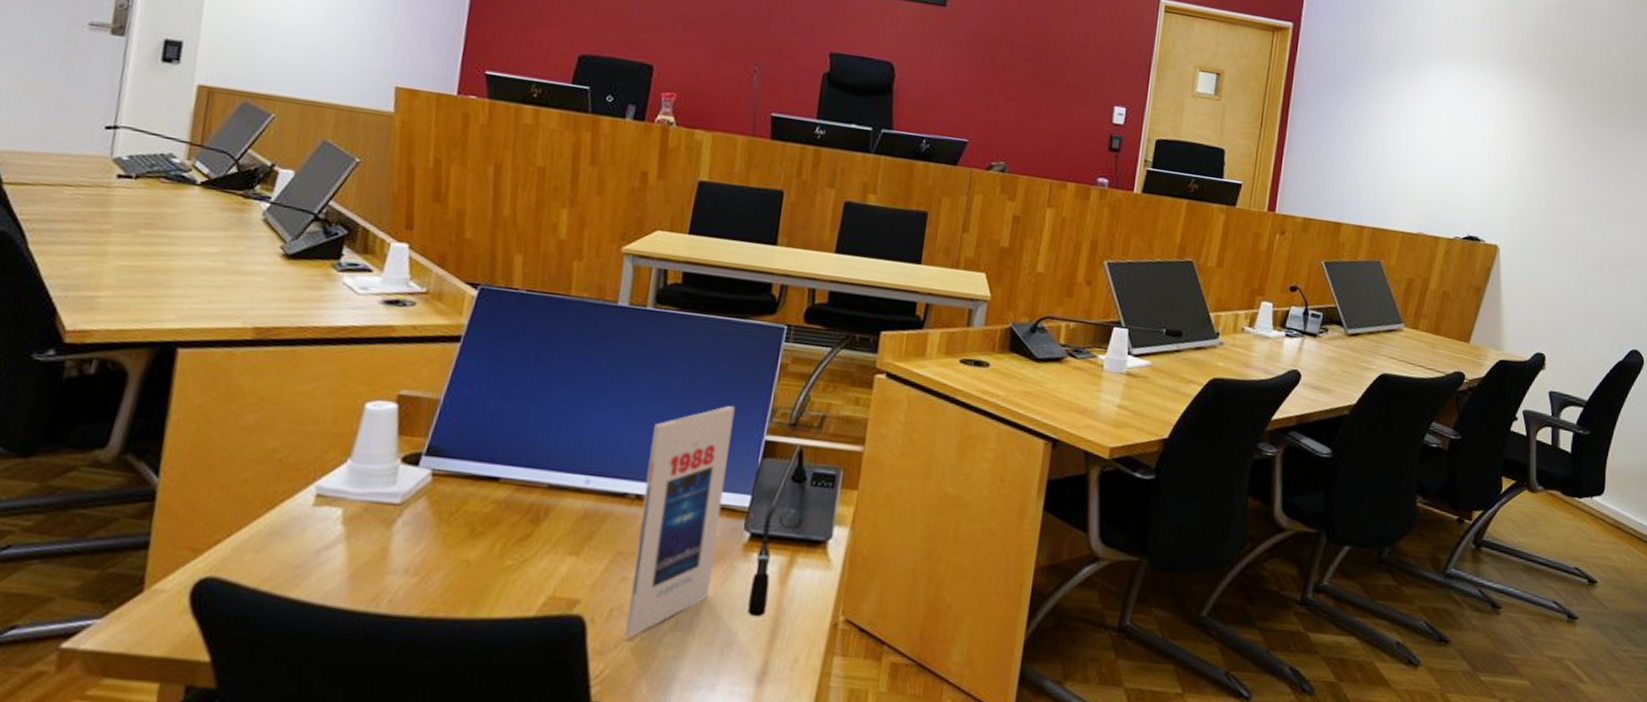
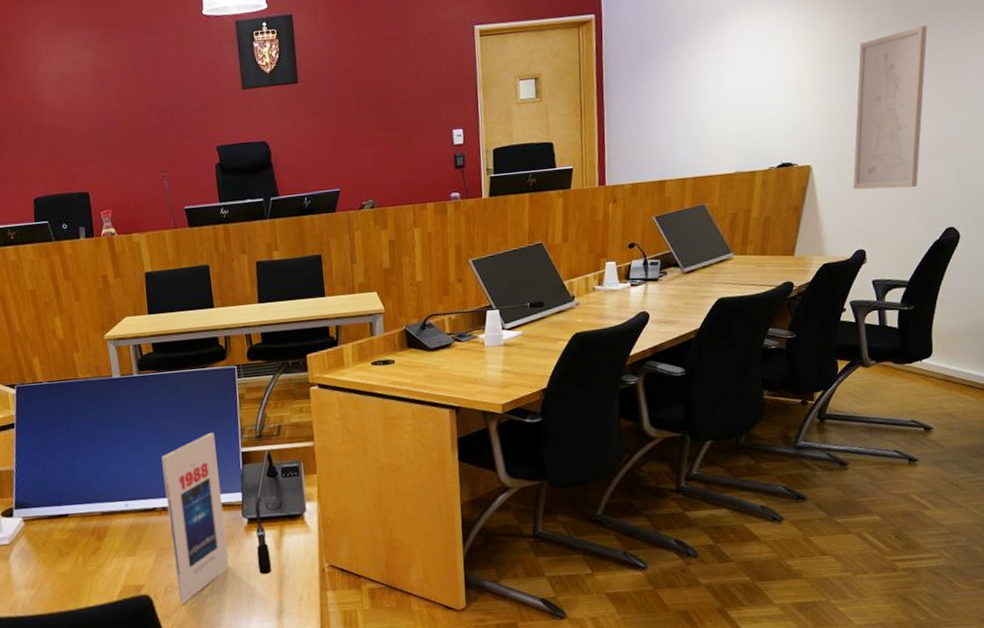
wall art: none [1540,126,1630,296] -> present [853,25,927,190]

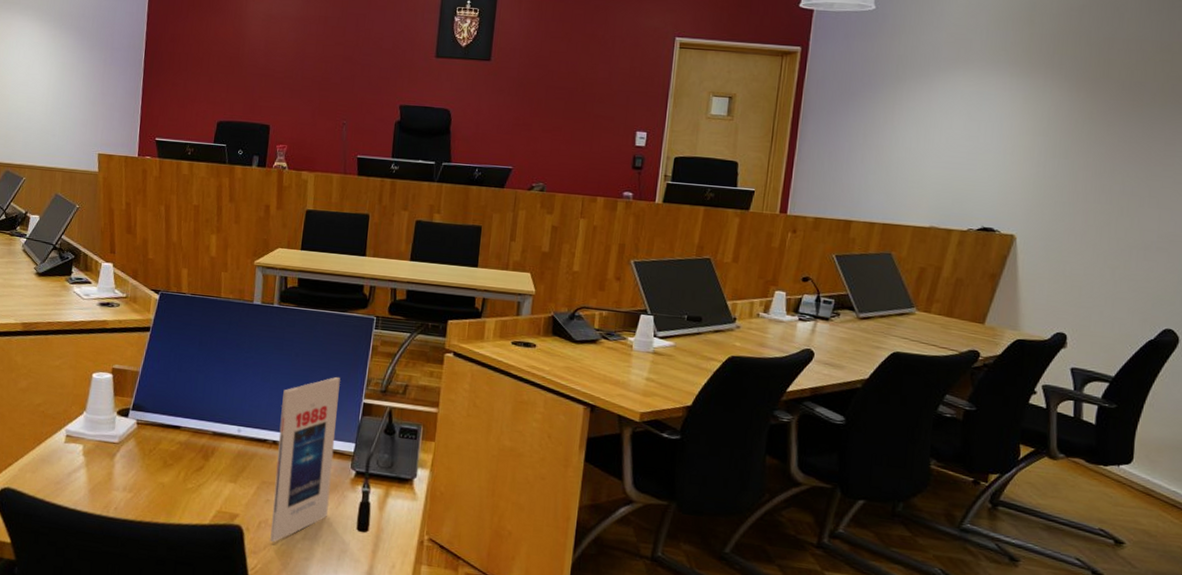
wall art: present [853,25,927,190] -> none [1060,116,1163,279]

